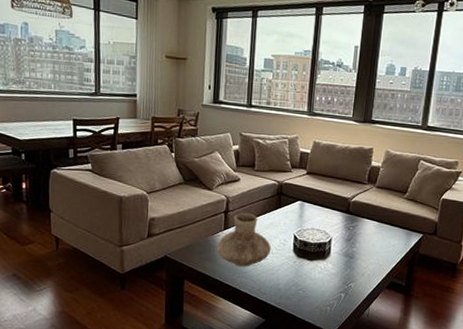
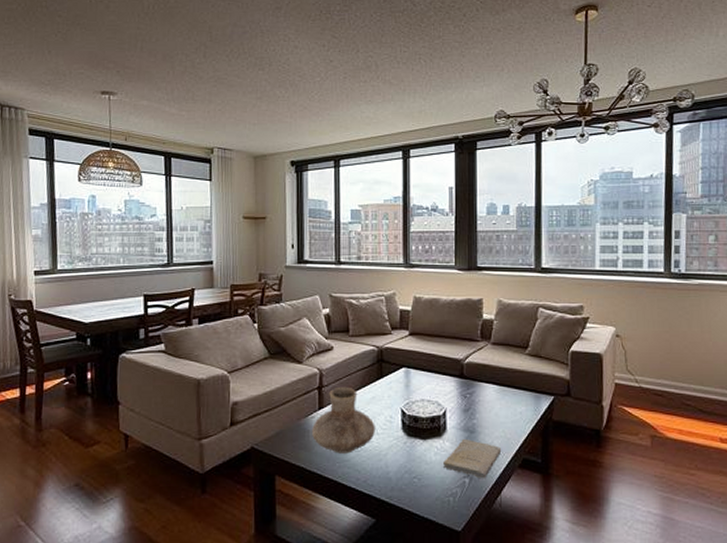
book: none [324,263,374,295] -> present [442,439,502,479]

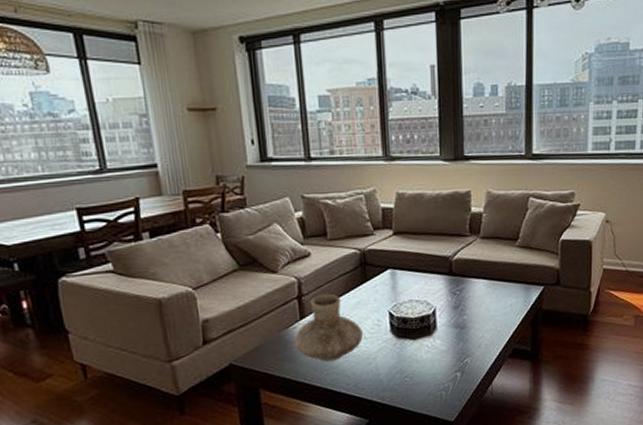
book: present [442,439,502,479] -> none [433,335,493,372]

